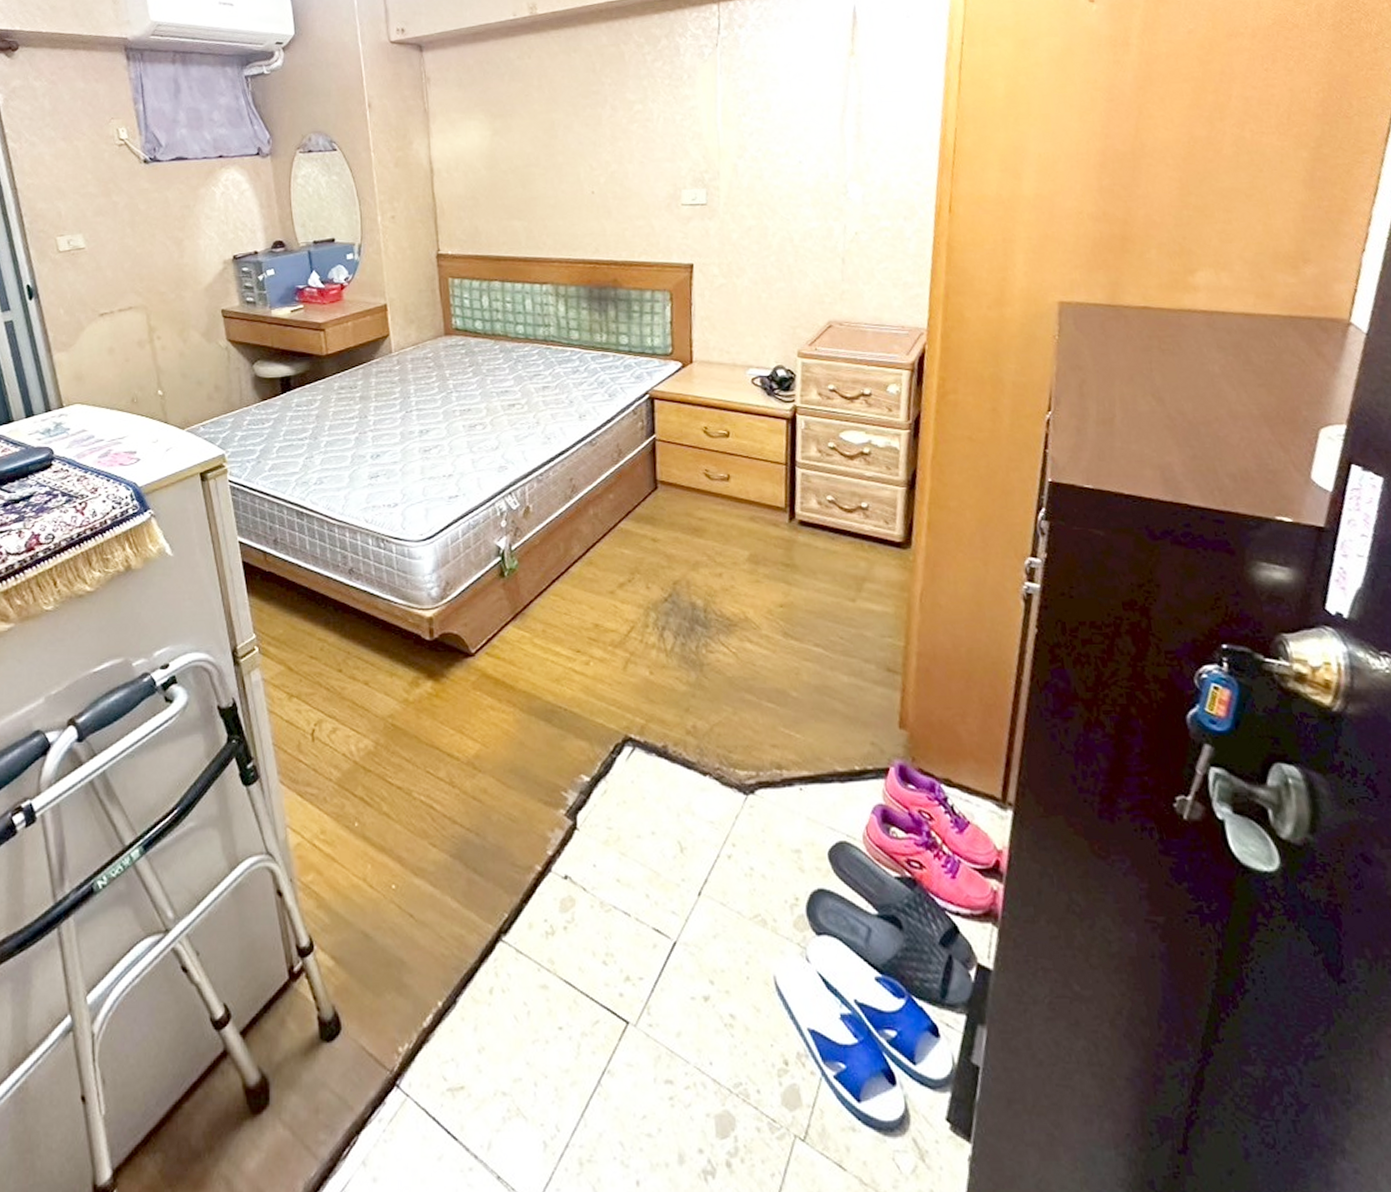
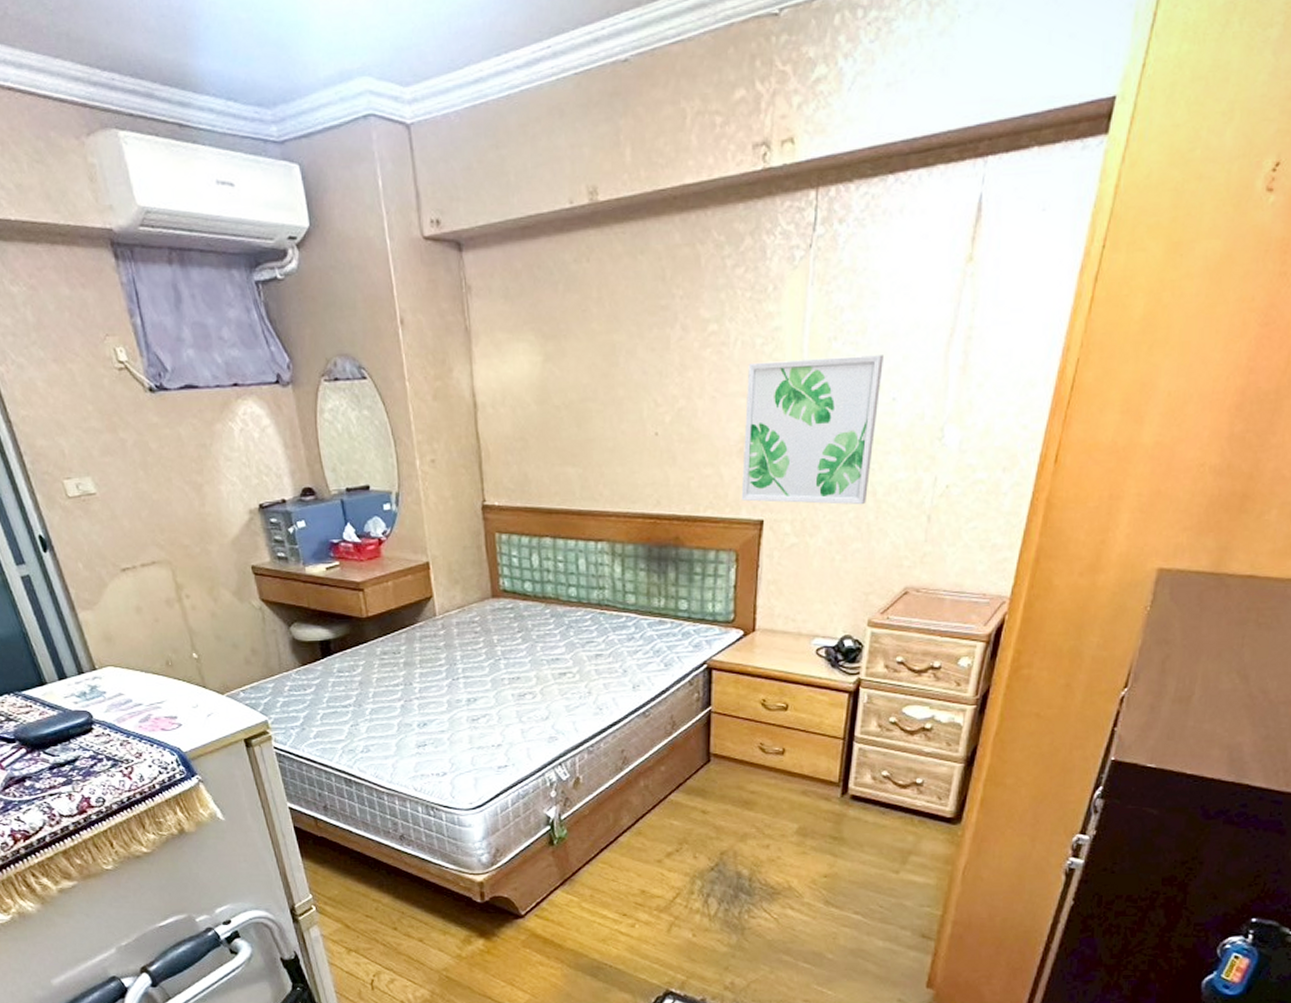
wall art: none [670,127,788,250] -> present [741,355,883,505]

